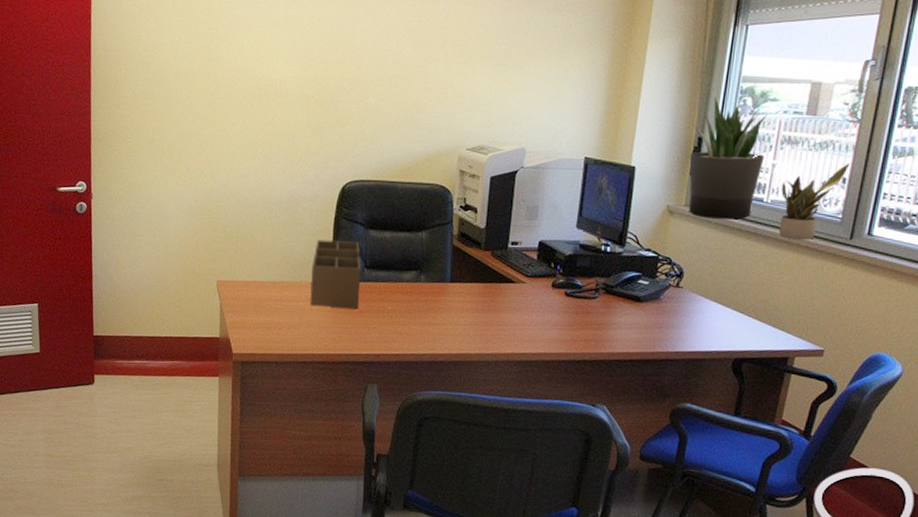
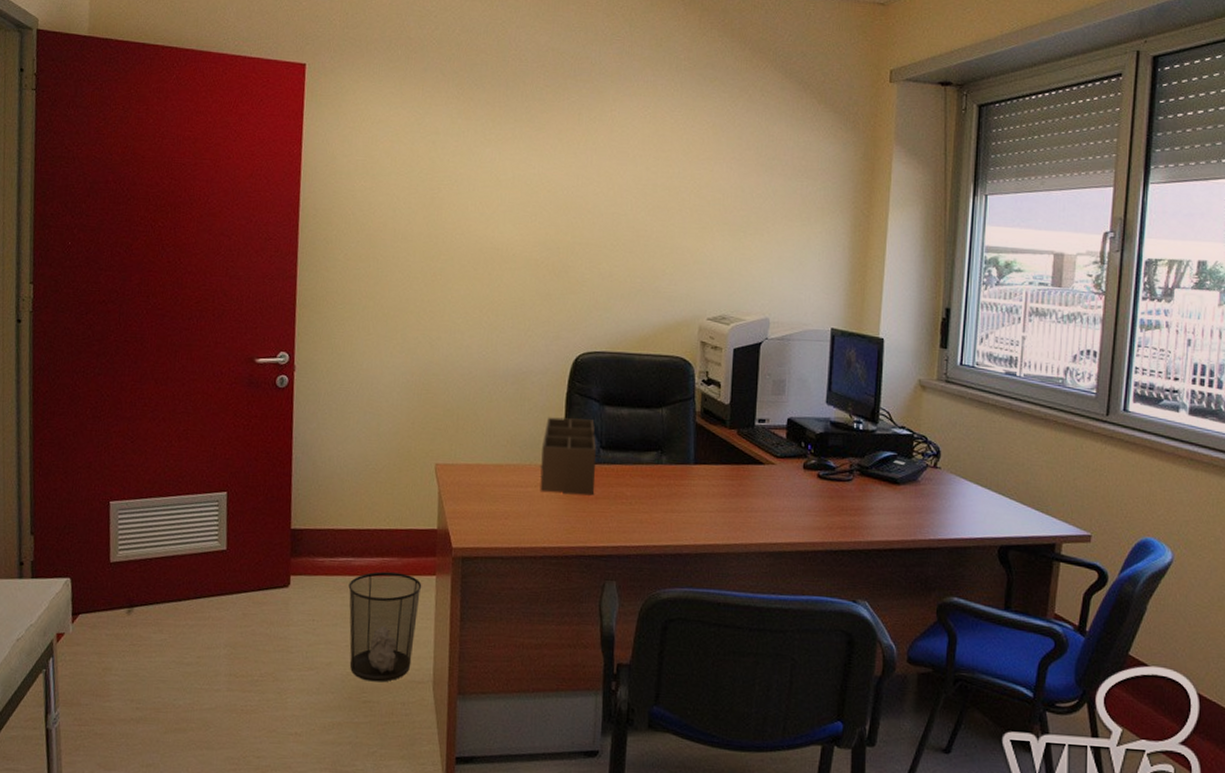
waste bin: none [144,373,207,465] -> present [348,571,422,682]
planter: present [688,97,767,221] -> none [939,267,1013,396]
potted plant: present [778,163,851,241] -> none [1033,335,1100,417]

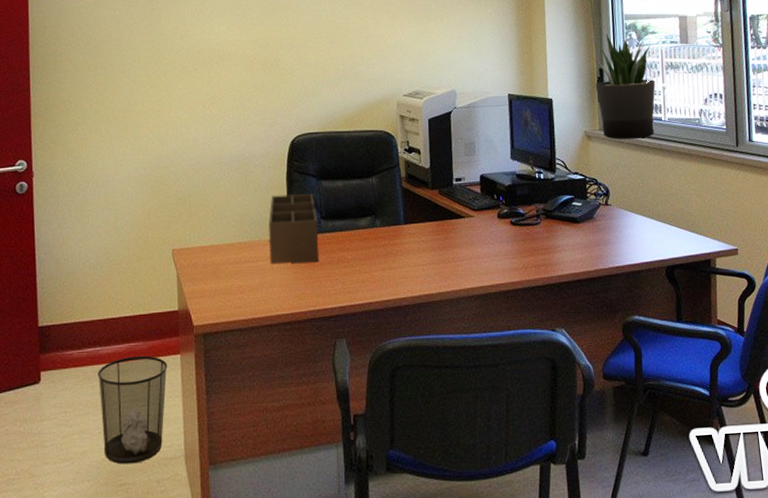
planter: none [939,267,1013,396] -> present [593,34,656,140]

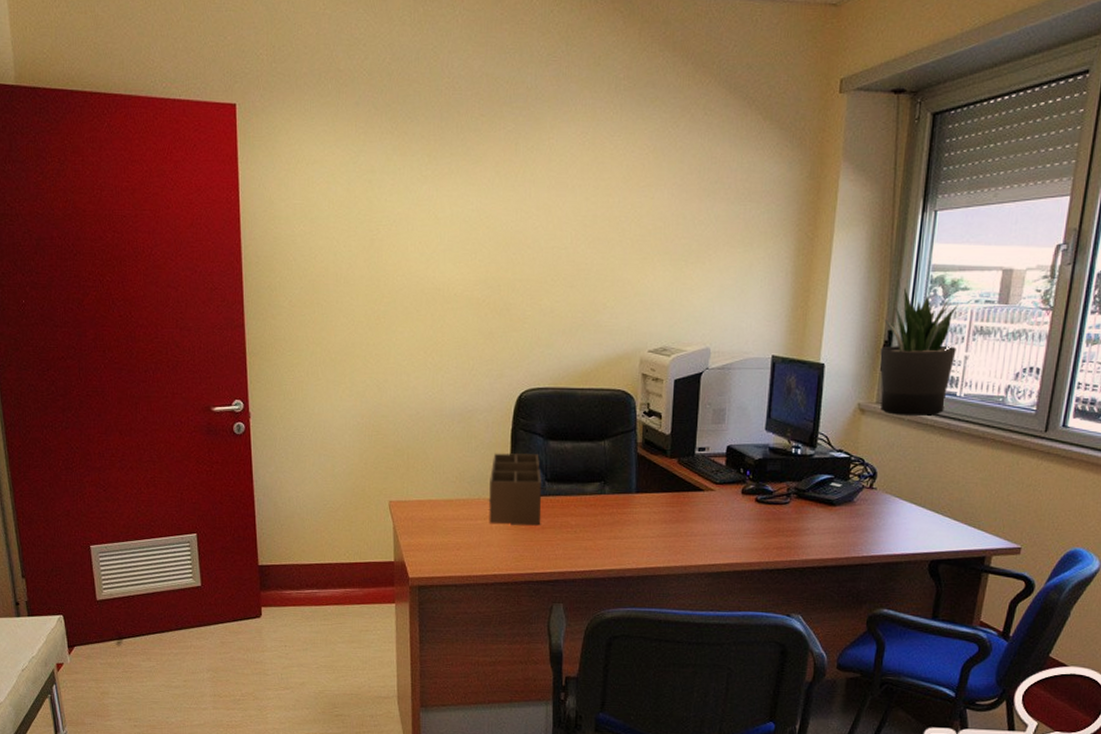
waste bin: present [98,356,168,465] -> none [315,601,383,698]

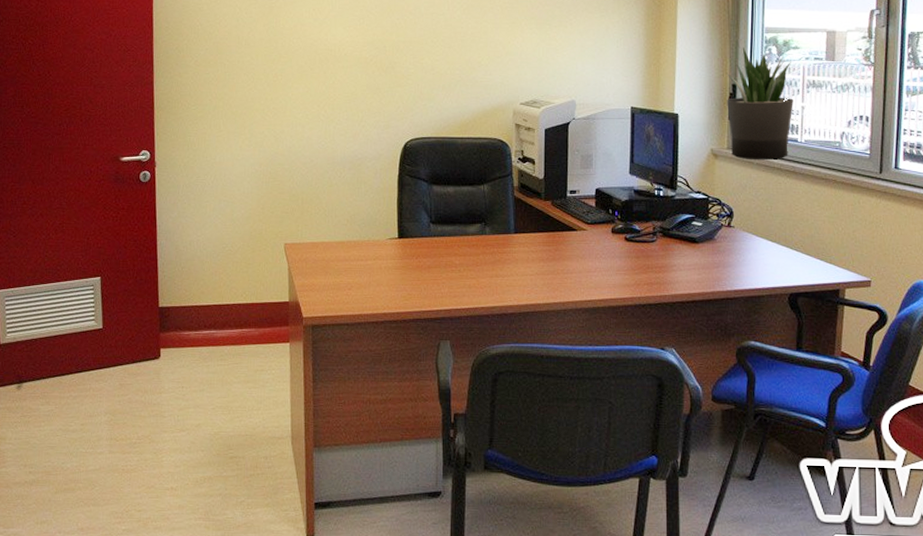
desk organizer: present [489,453,541,526] -> none [378,197,426,265]

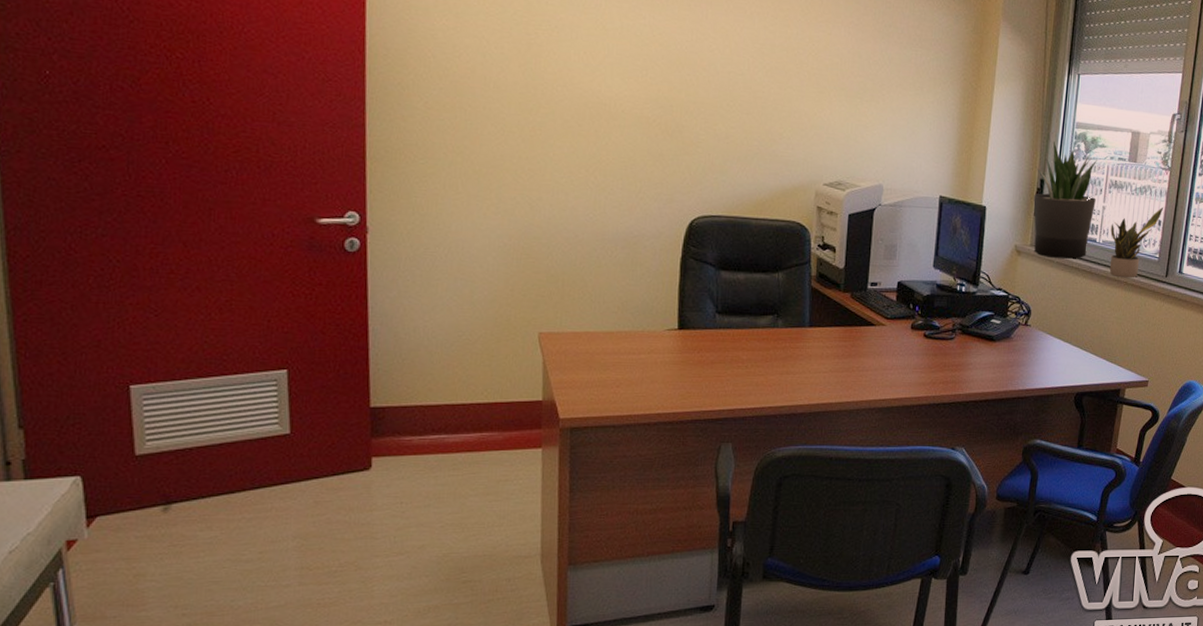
potted plant: none [813,102,871,176] -> present [1109,206,1164,279]

